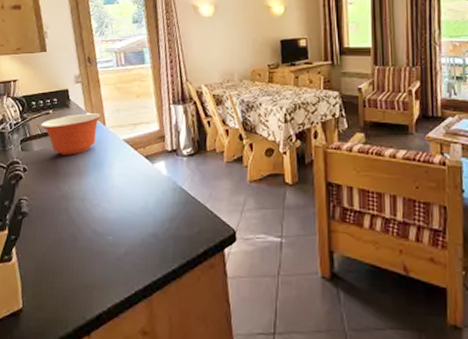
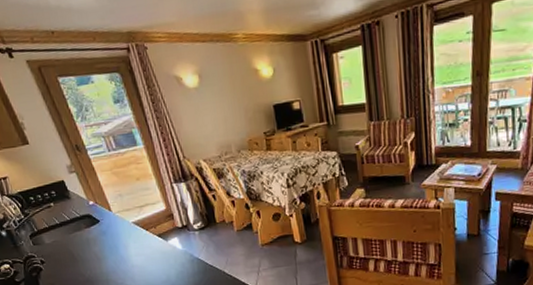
mixing bowl: present [40,113,101,155] -> none [45,200,106,244]

